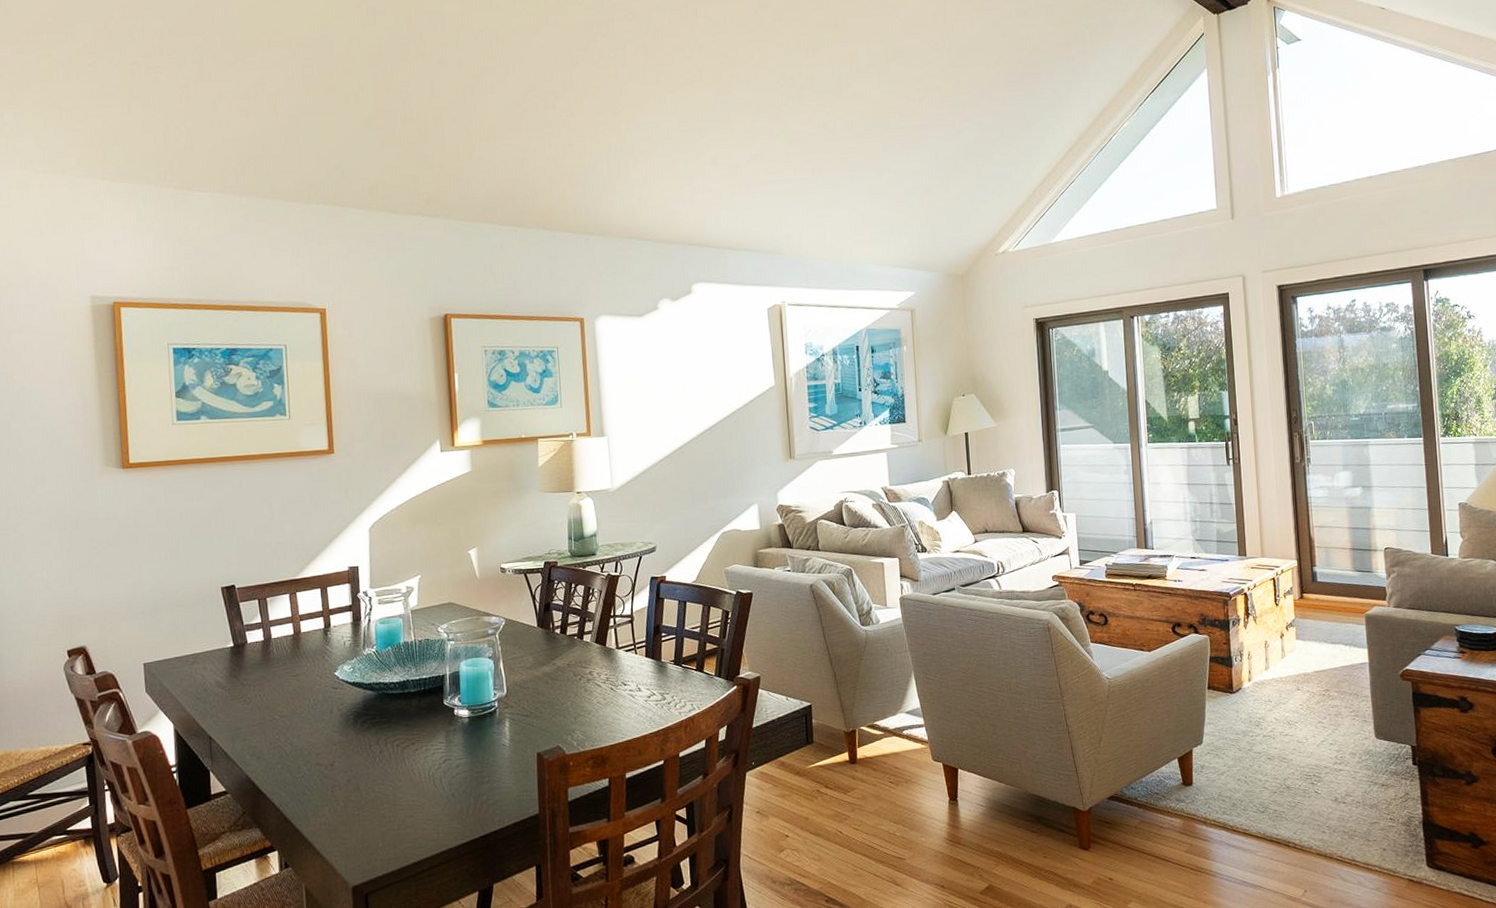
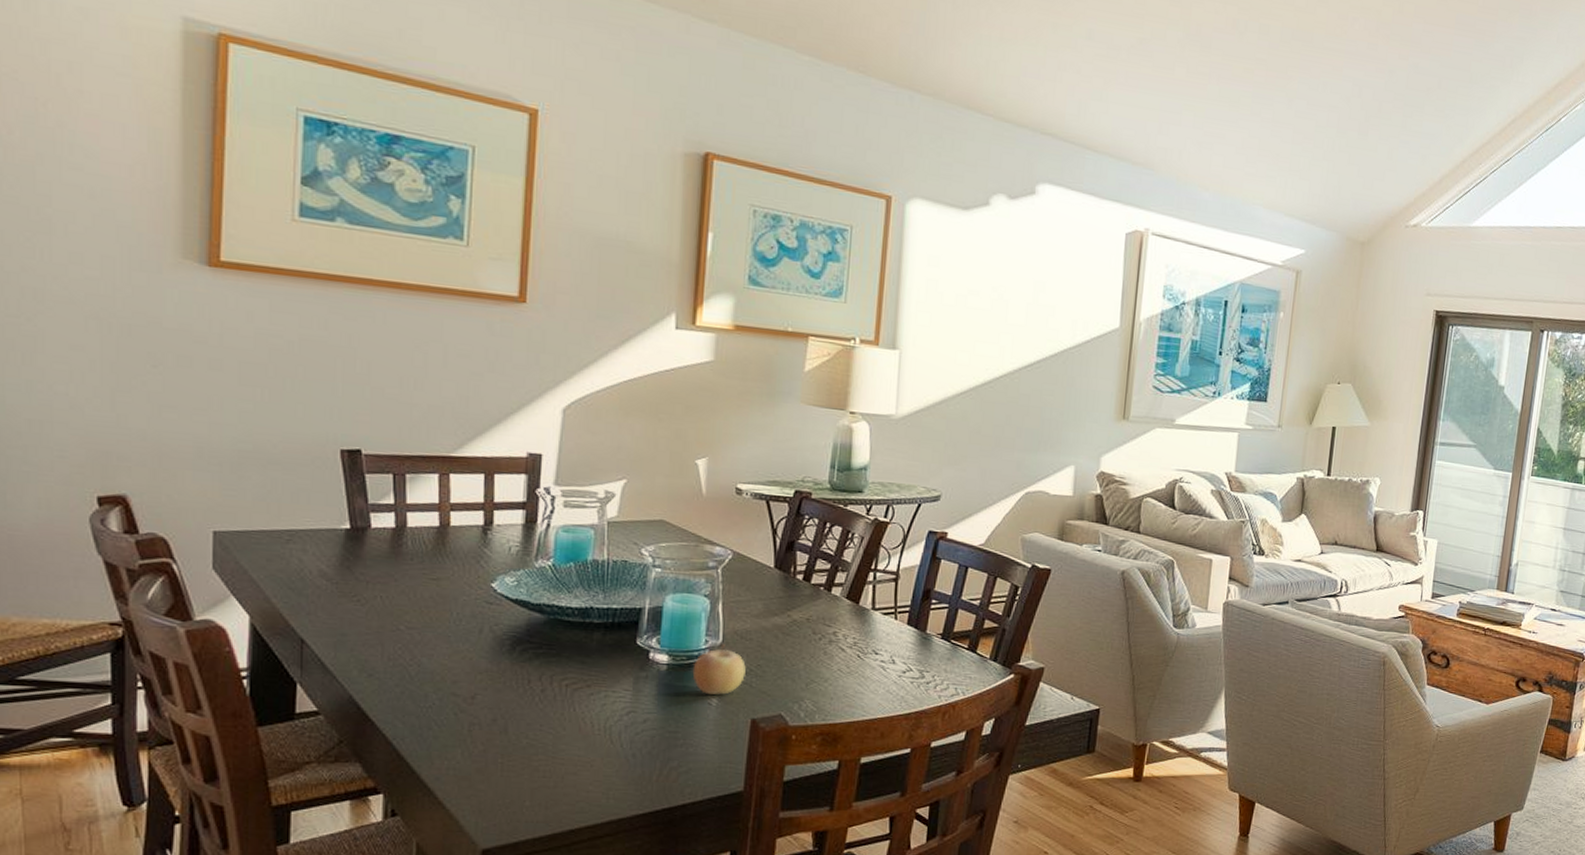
fruit: none [487,695,528,737] -> present [692,644,746,695]

